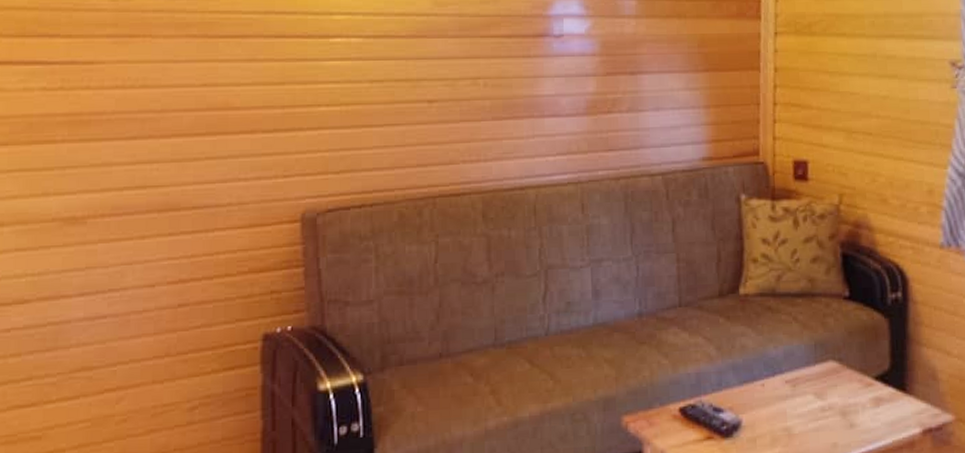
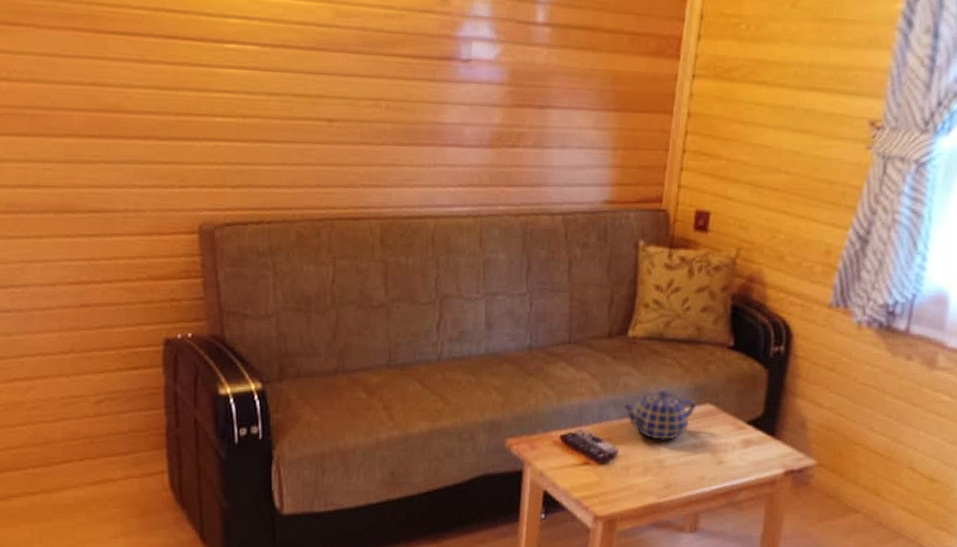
teapot: none [741,349,818,405] -> present [622,389,696,440]

